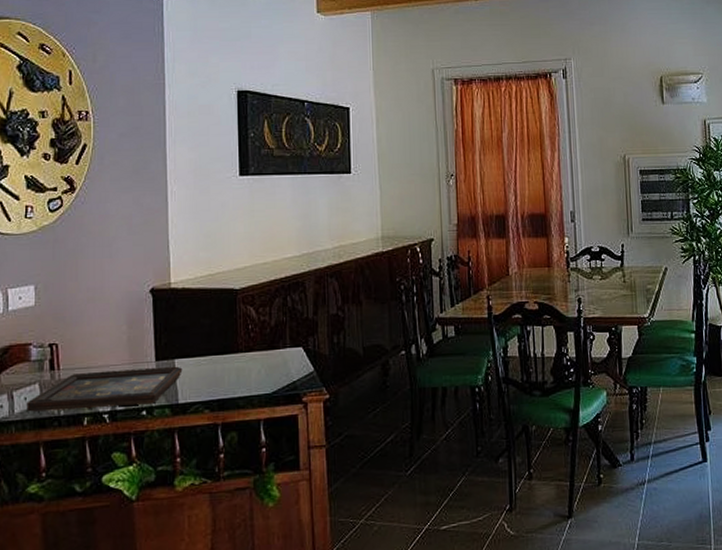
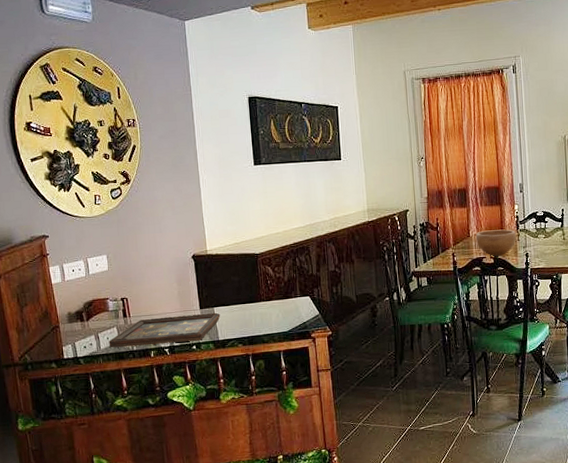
bowl: none [516,267,566,302] -> present [475,229,516,257]

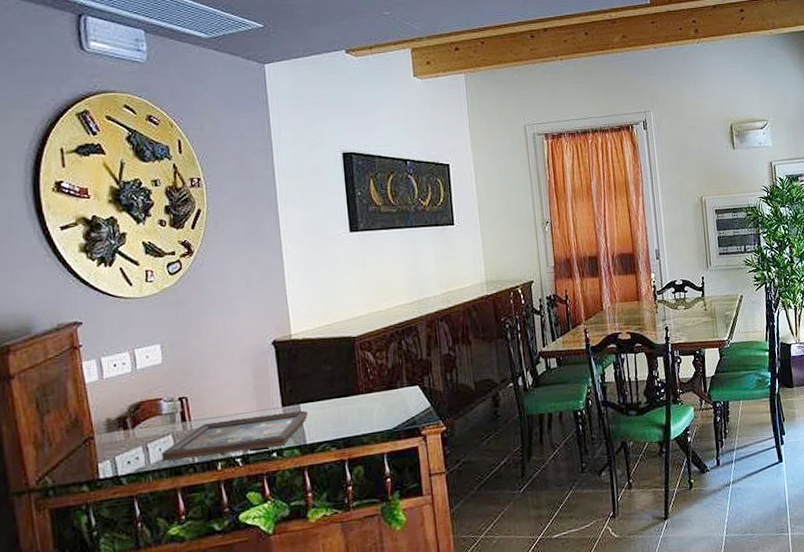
bowl: present [475,229,516,257] -> none [609,300,654,332]

